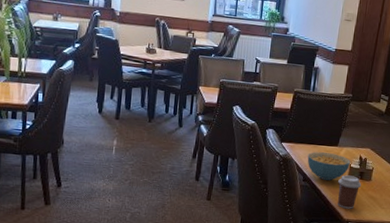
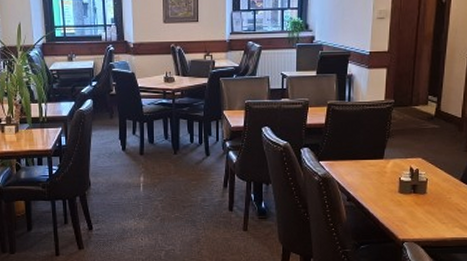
cereal bowl: present [307,152,350,181] -> none [350,167,400,198]
coffee cup: present [337,175,362,209] -> none [388,190,416,227]

